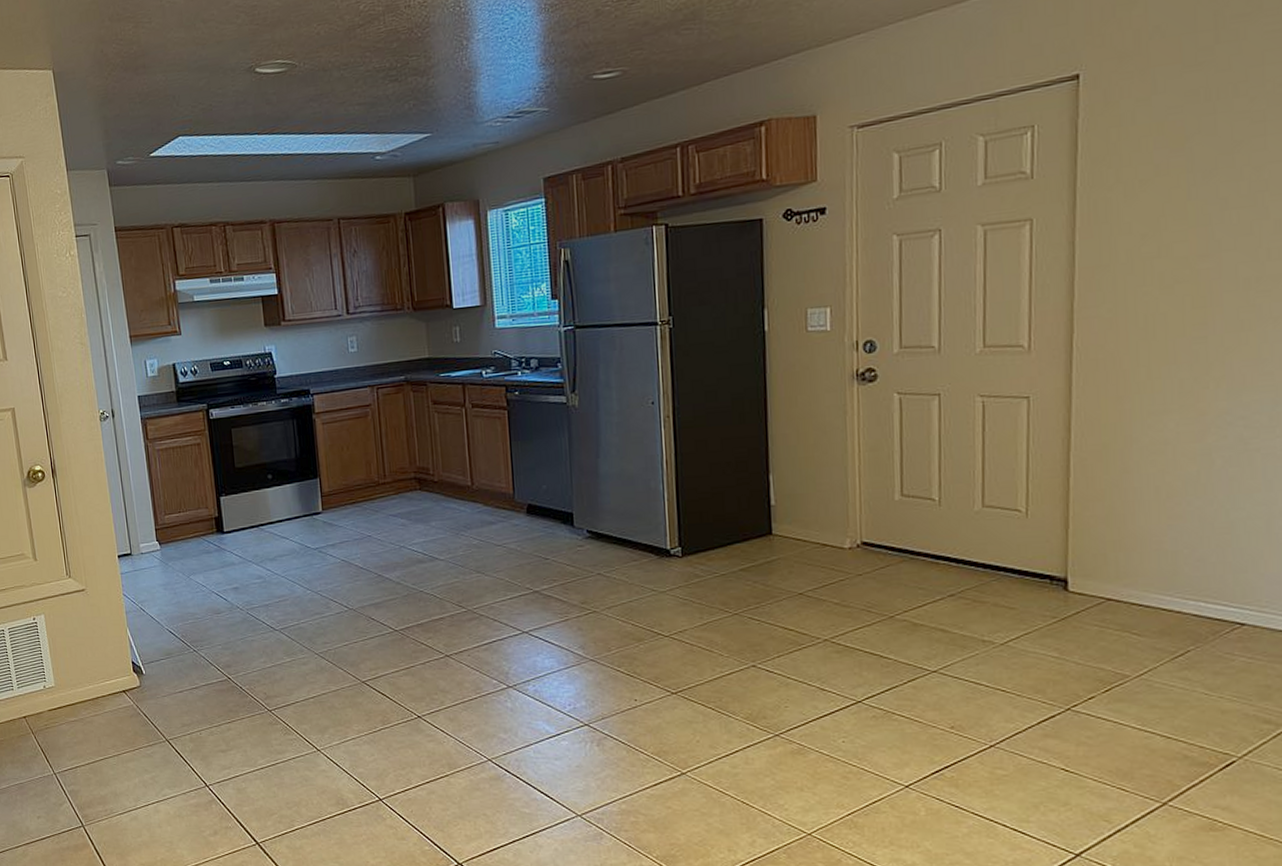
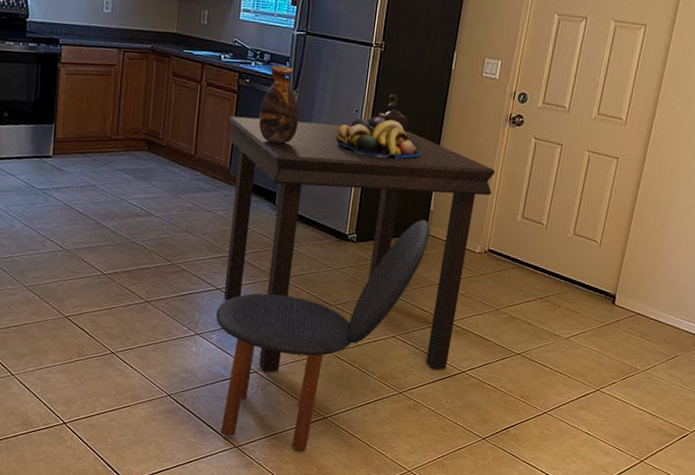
dining table: none [502,414,851,724] -> present [223,116,496,372]
chair: none [526,518,778,816] -> present [215,220,431,451]
vase: none [536,368,585,458] -> present [258,65,299,145]
fruit bowl: none [632,404,745,454] -> present [335,116,421,160]
pepper mill: none [681,375,721,418] -> present [378,94,408,134]

